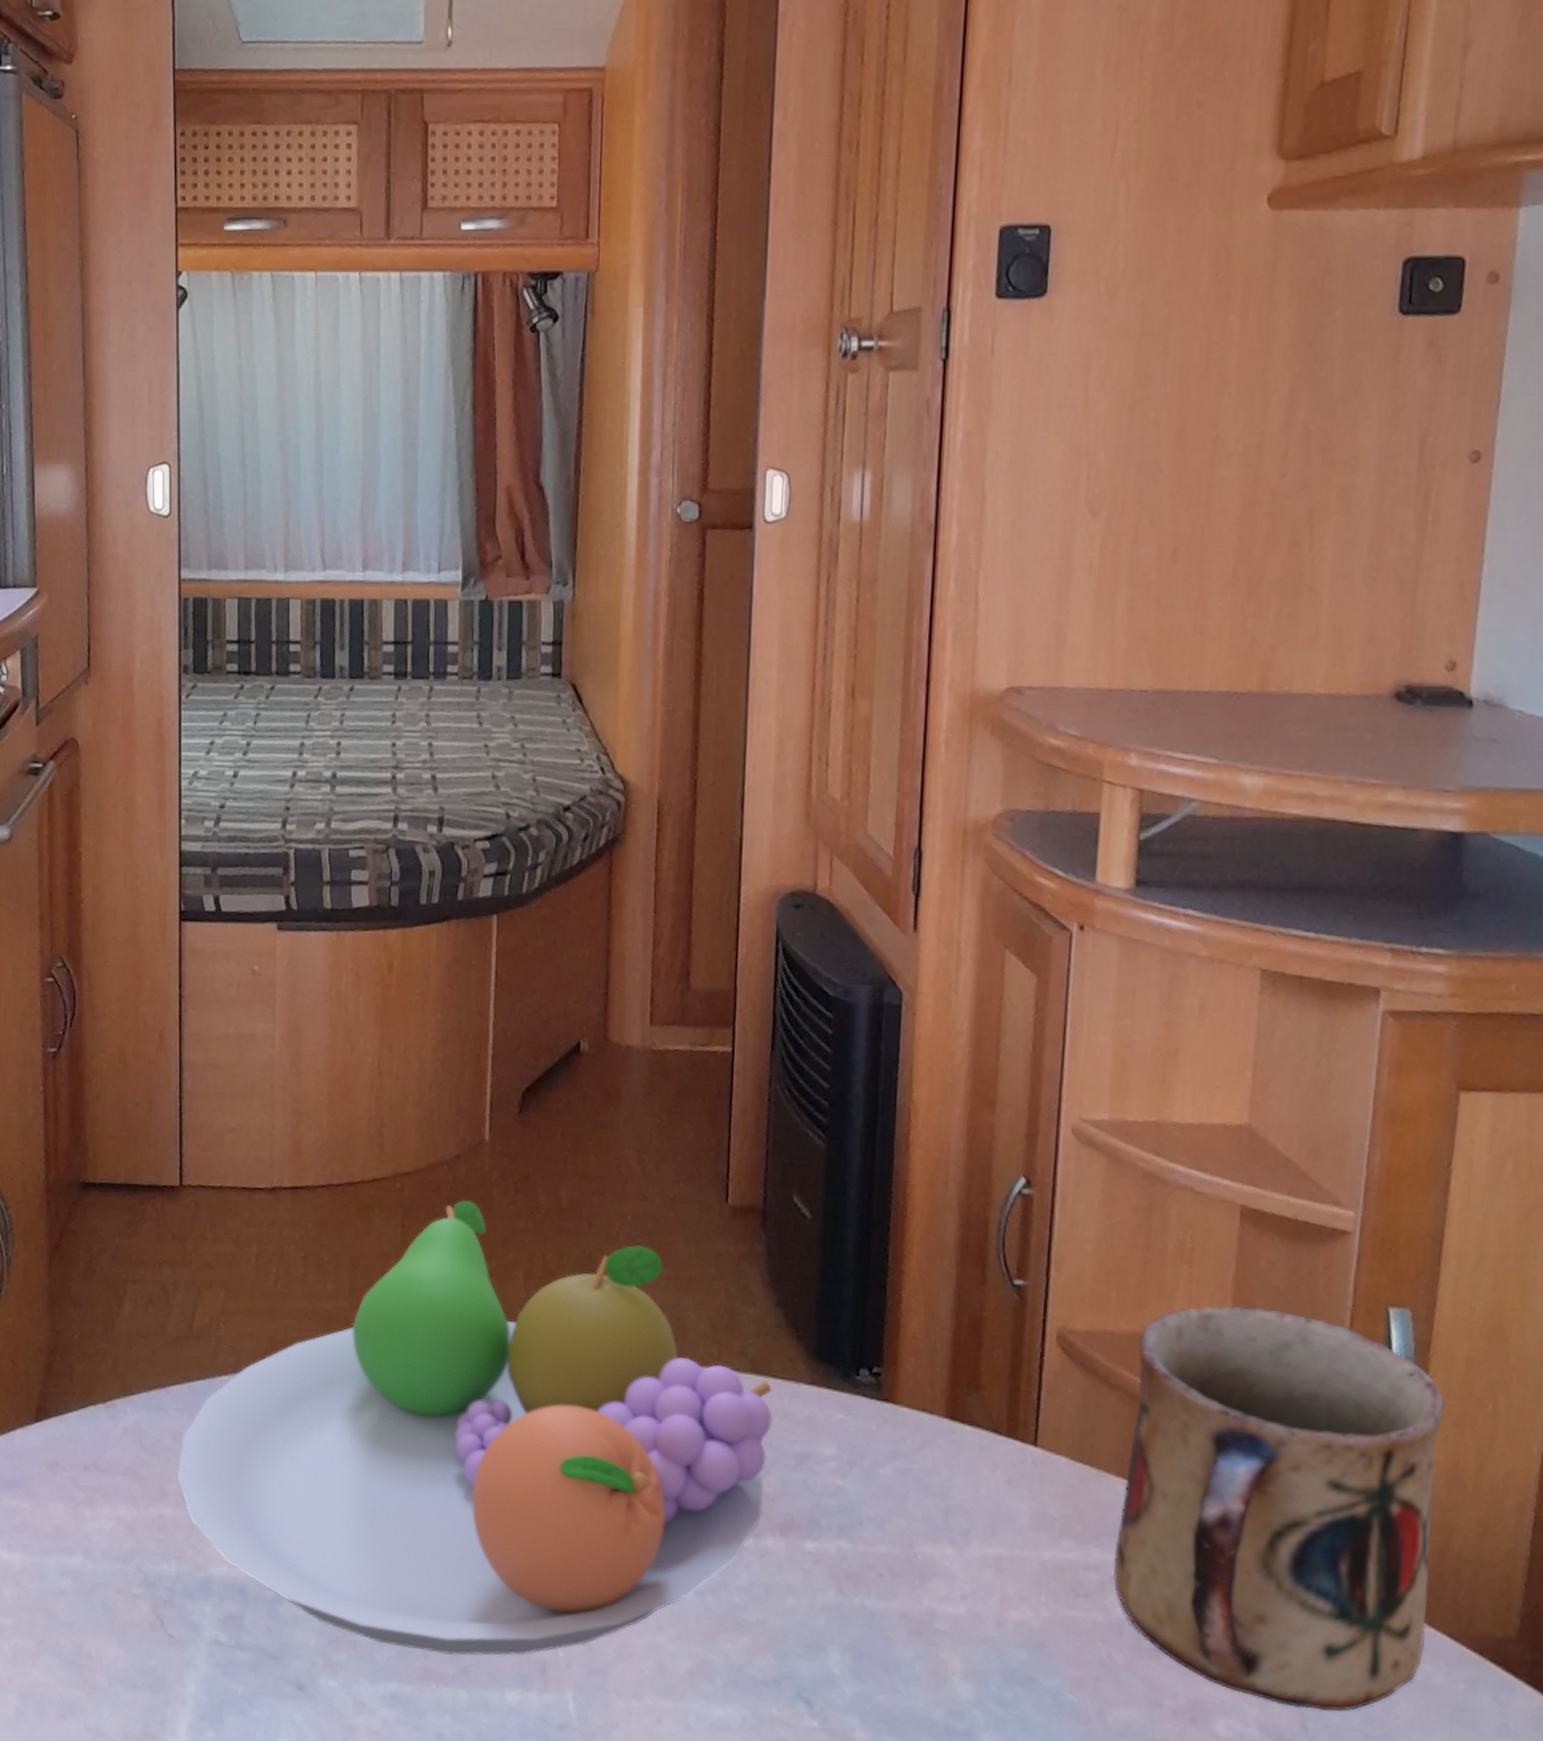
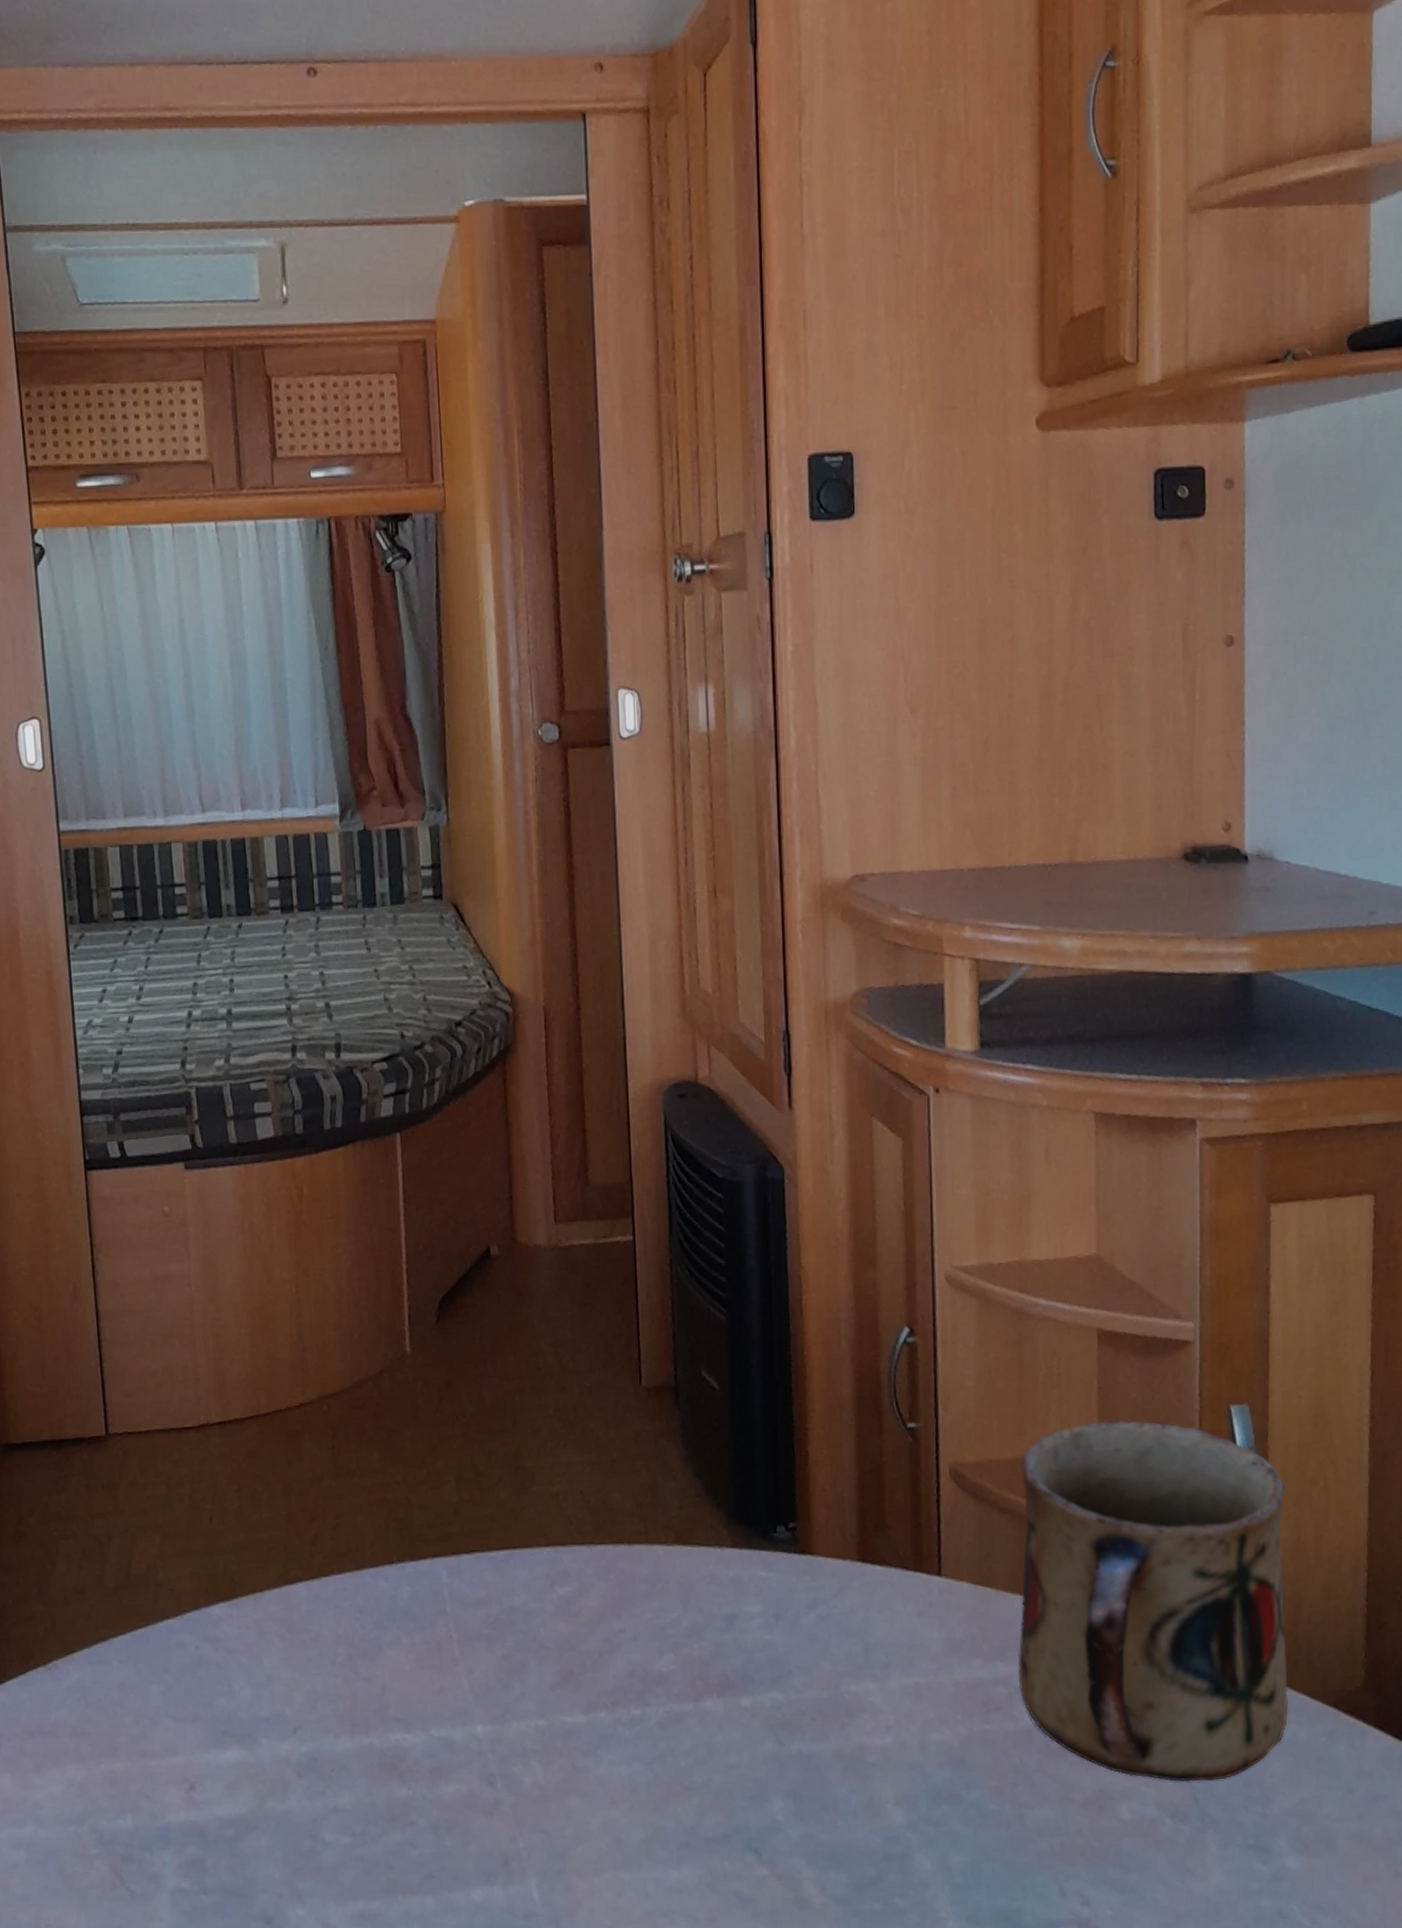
fruit bowl: present [176,1200,772,1655] -> none [125,1414,701,1864]

